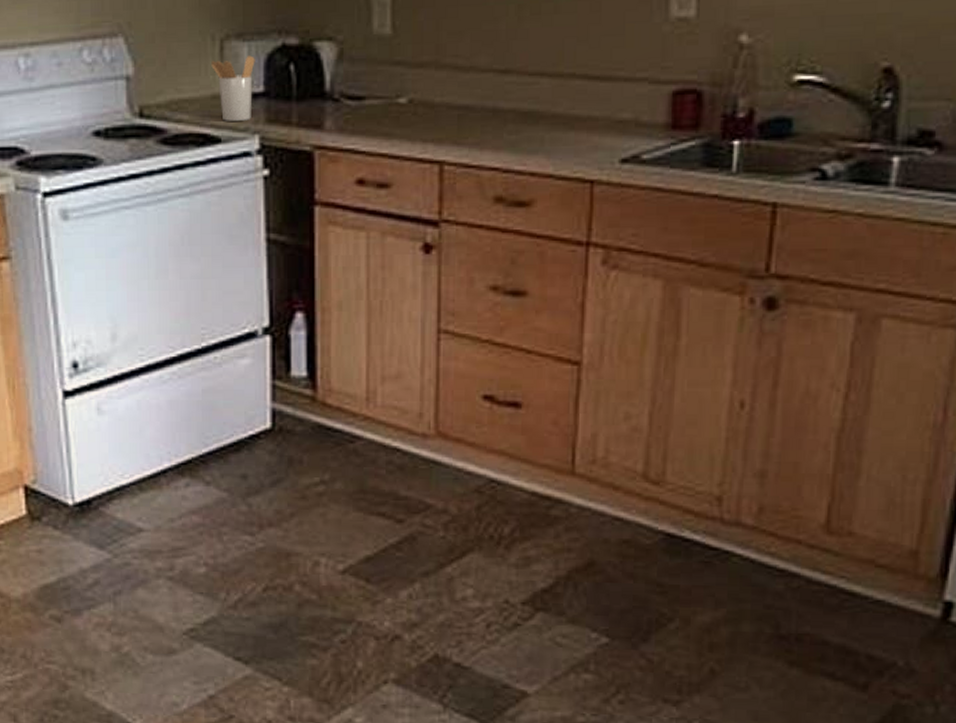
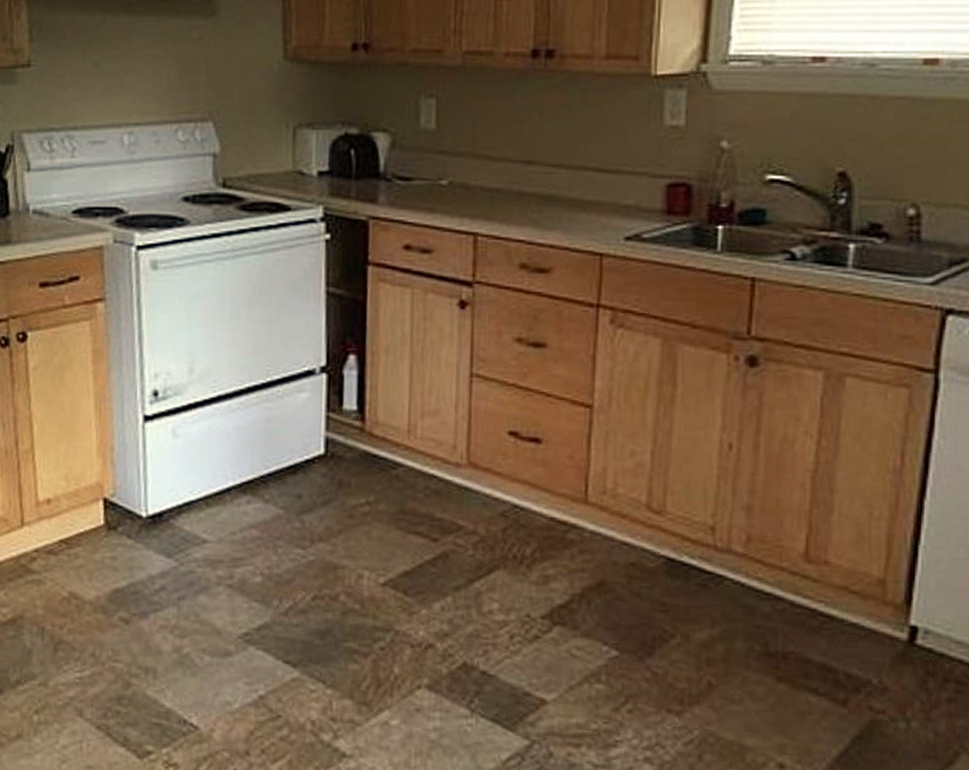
utensil holder: present [211,55,255,121] -> none [285,141,322,193]

